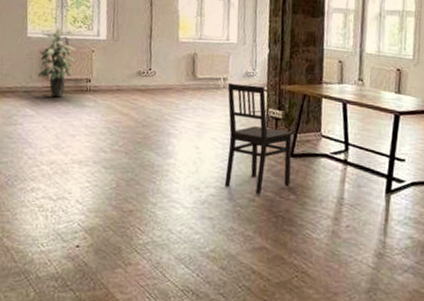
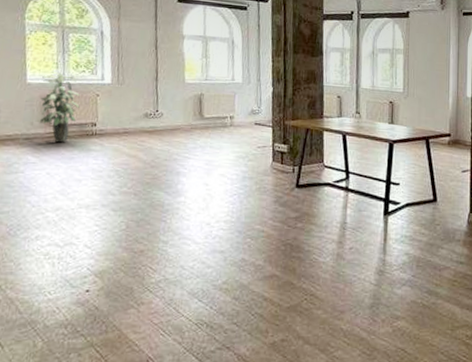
dining chair: present [224,83,294,195] -> none [234,121,299,225]

